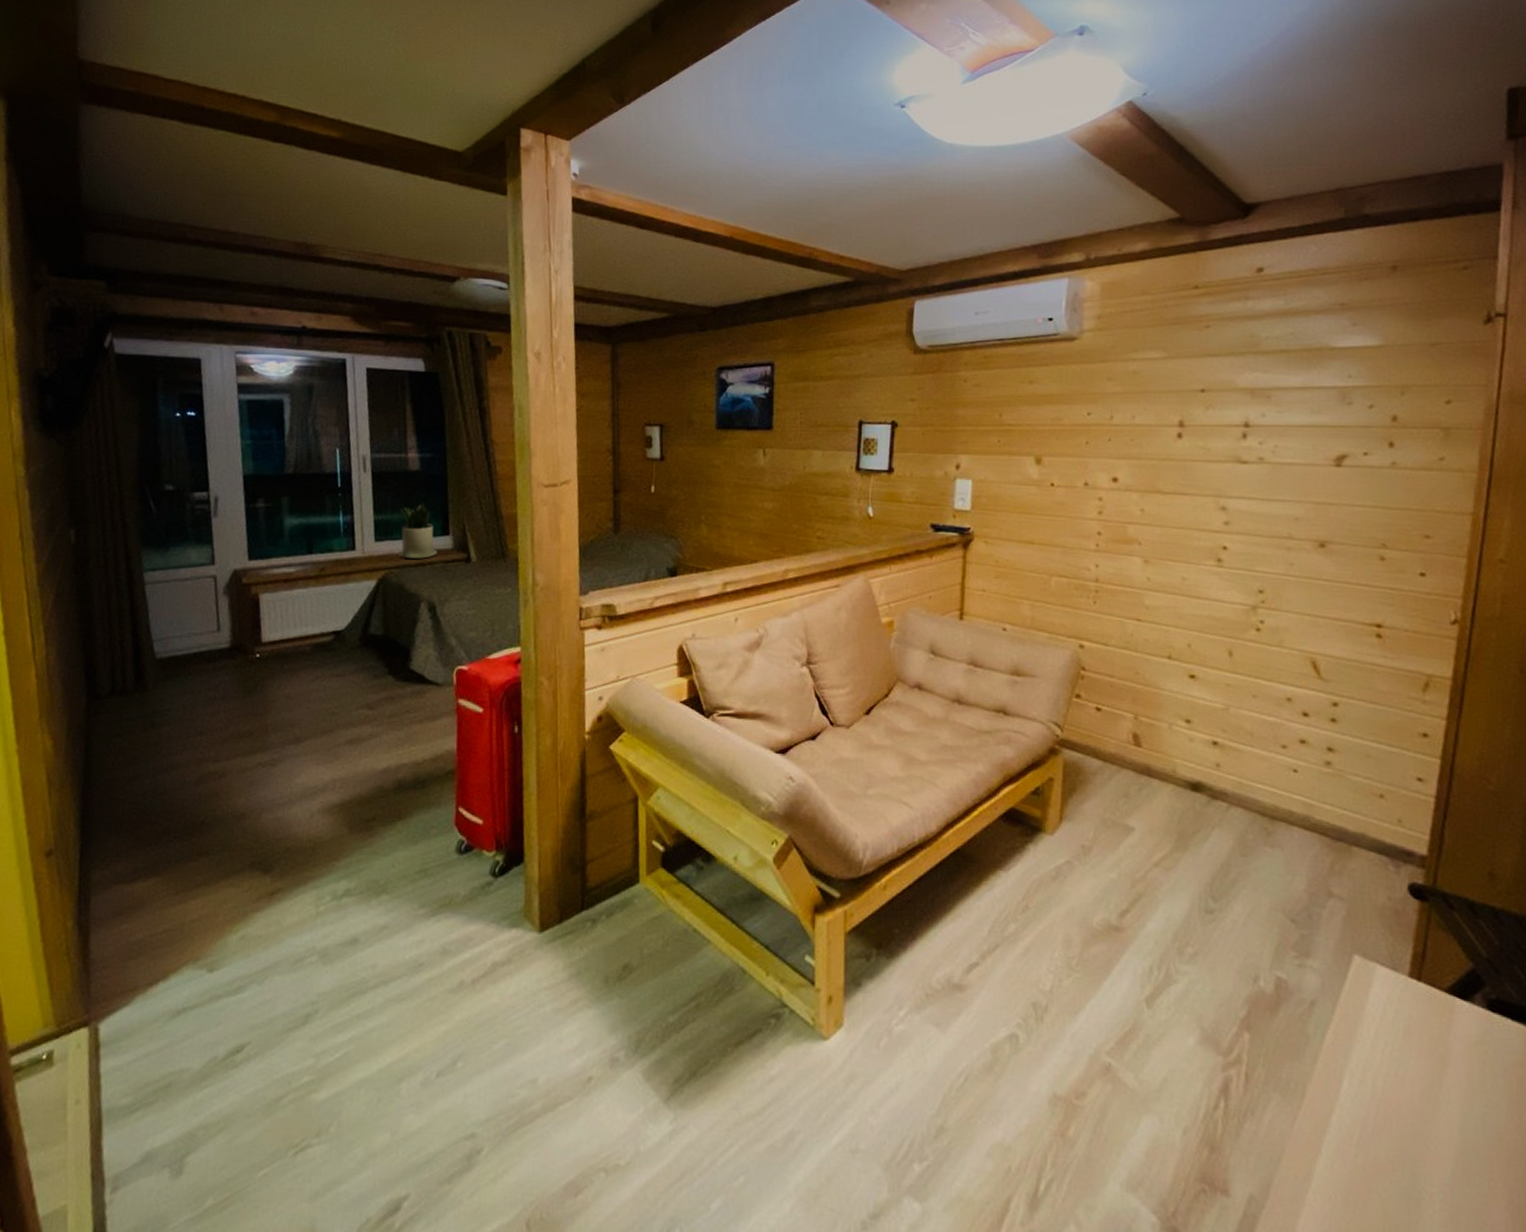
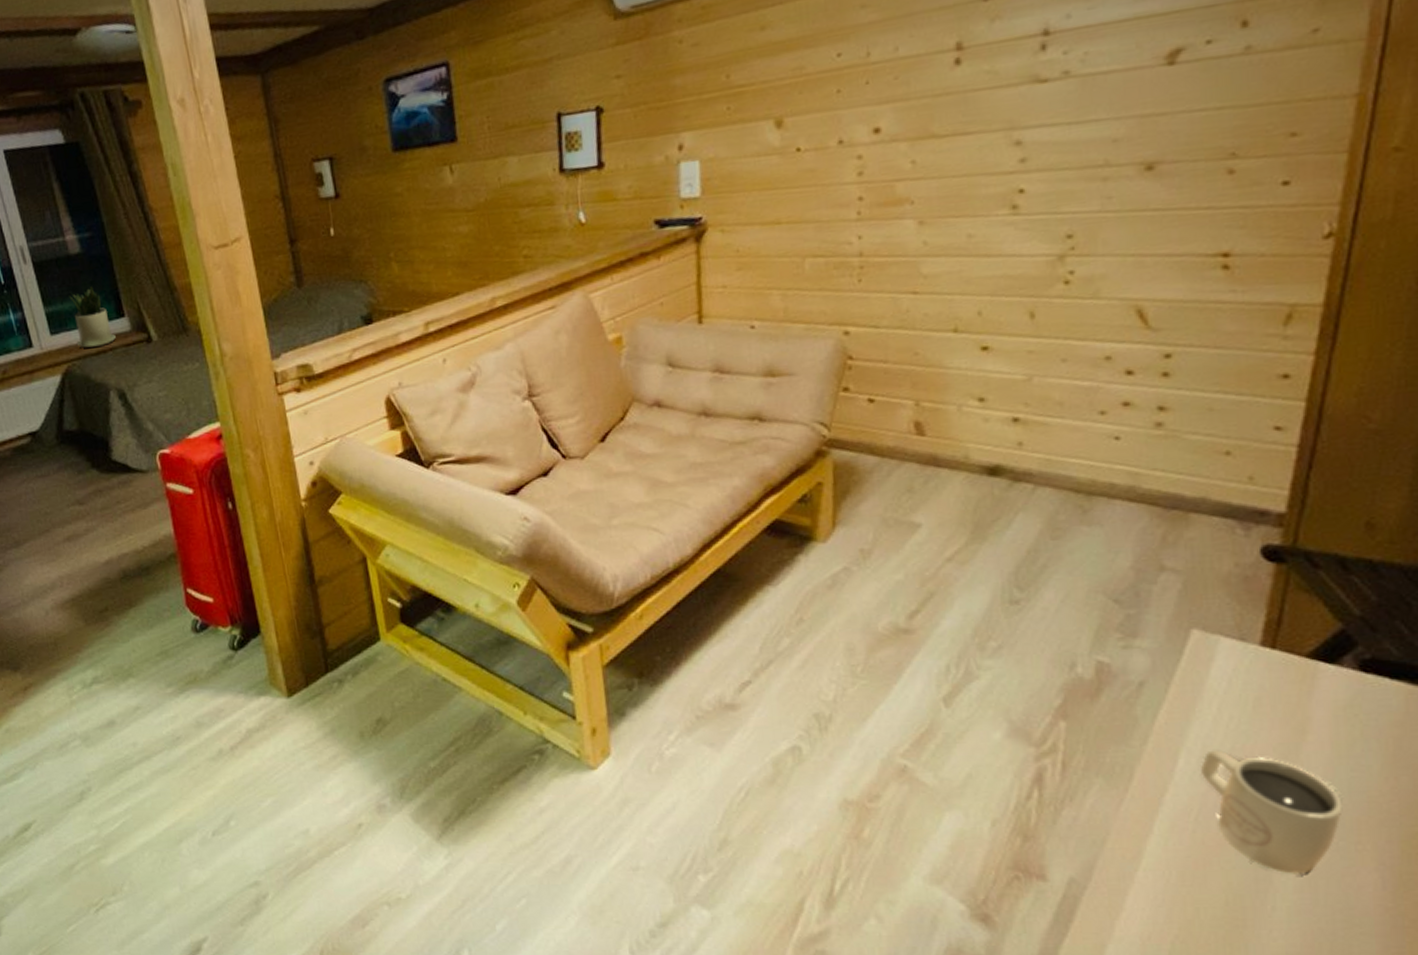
mug: none [1362,1074,1478,1208] -> present [1201,750,1343,874]

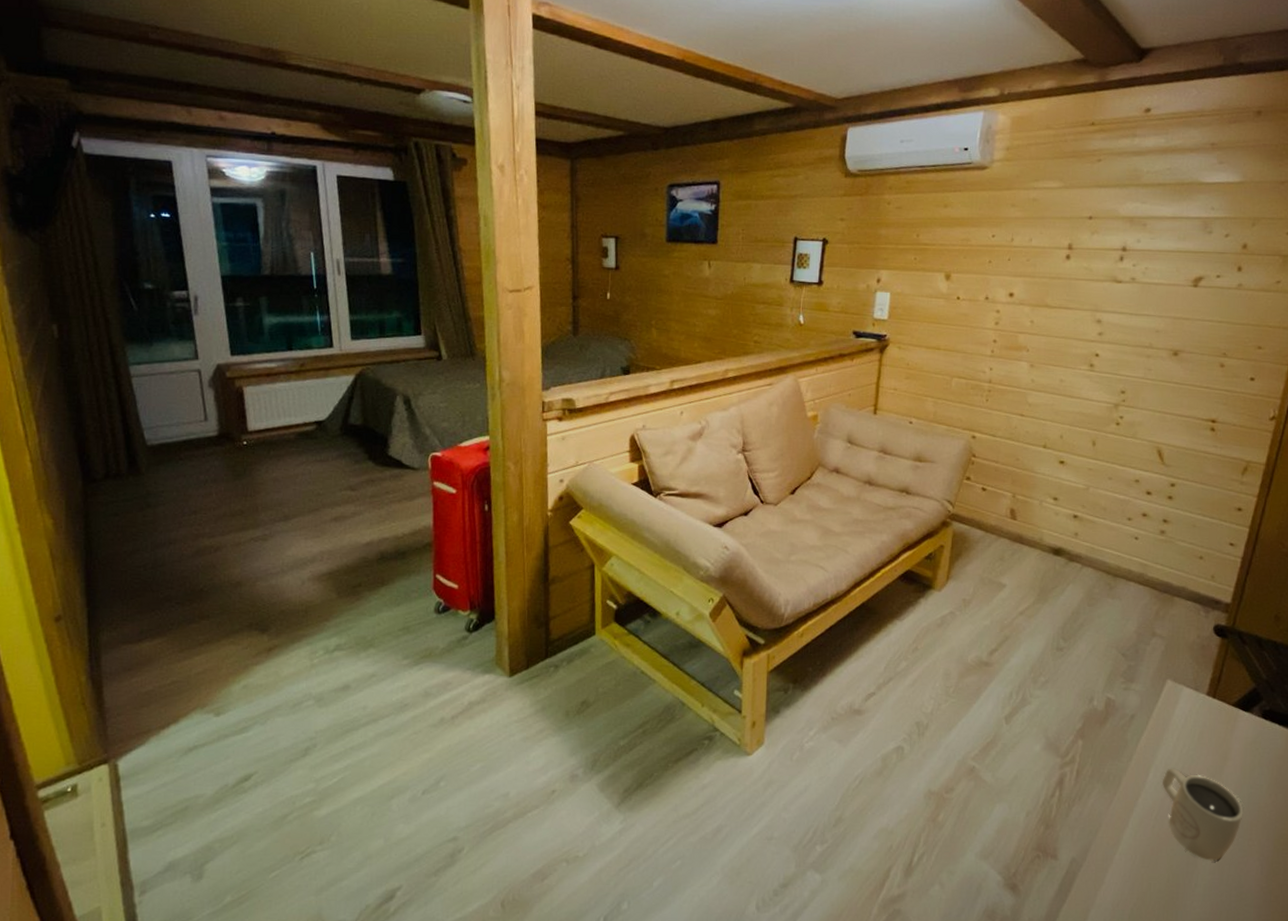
planter: present [68,286,116,349] -> none [374,304,410,357]

